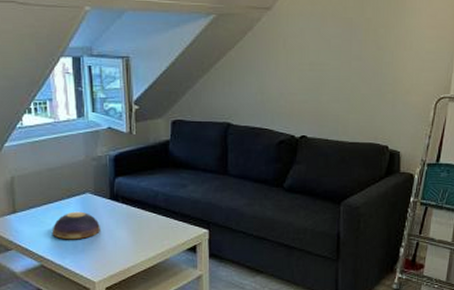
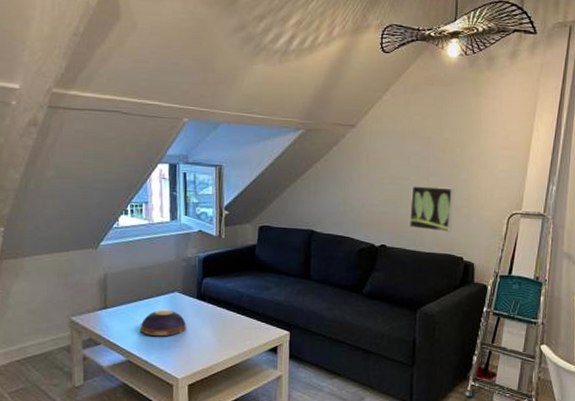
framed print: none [330,72,378,120] -> present [408,186,455,232]

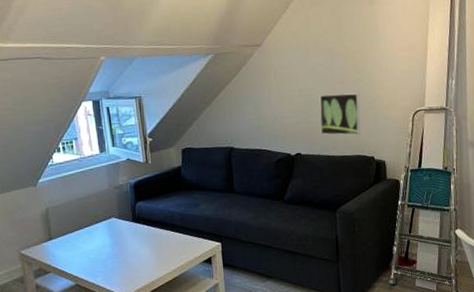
decorative bowl: present [140,309,186,337] -> none [84,234,126,260]

